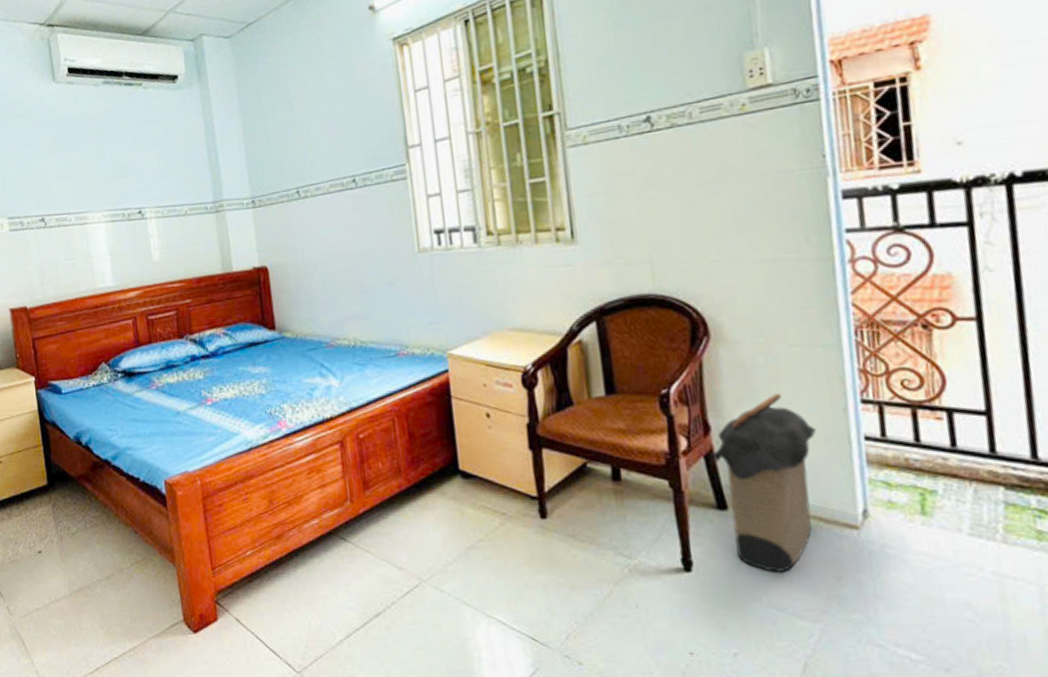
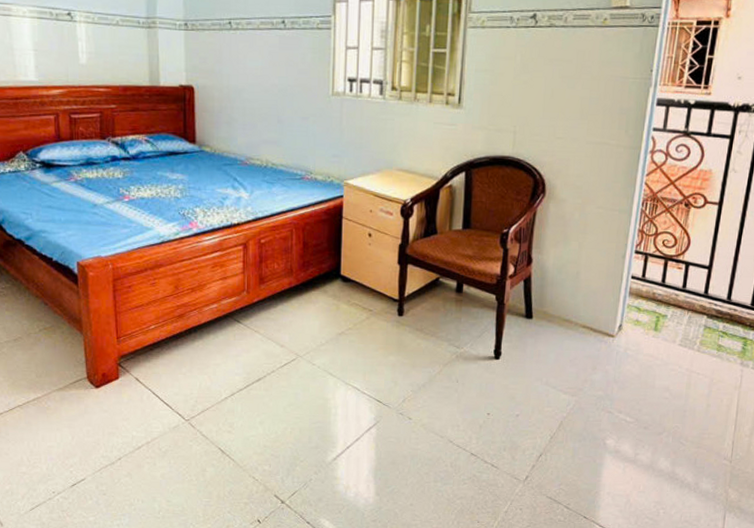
laundry hamper: present [711,394,817,572] -> none [529,241,602,363]

